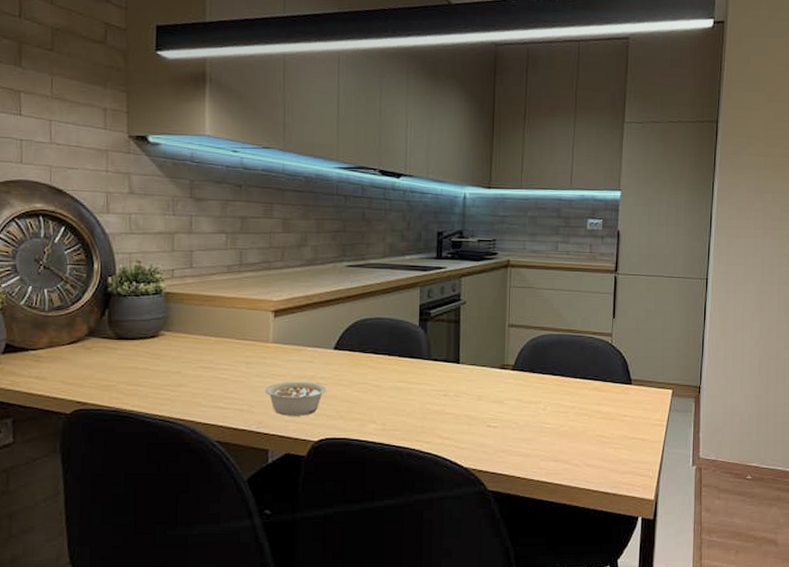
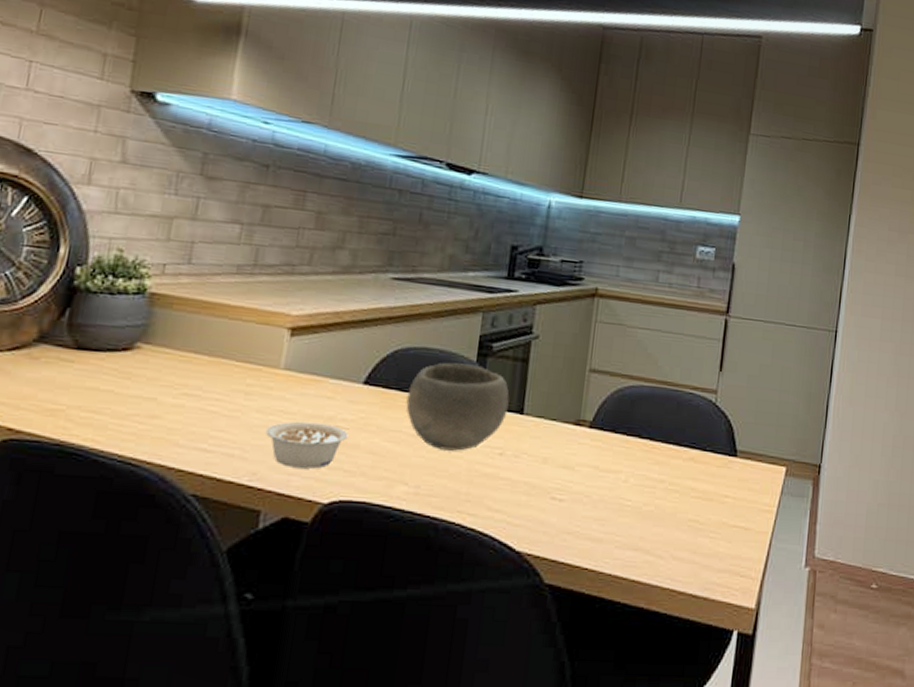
bowl: none [368,328,447,395] -> present [406,362,510,451]

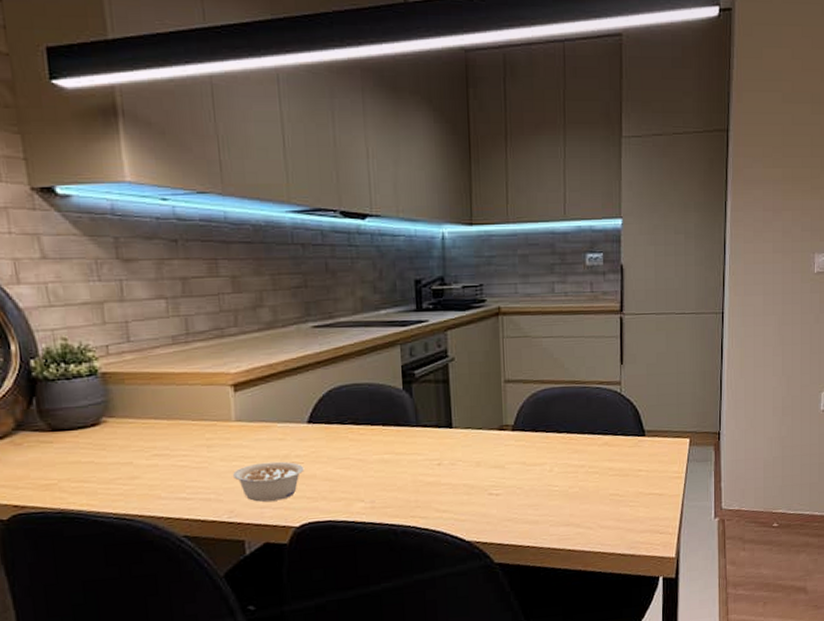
bowl: present [406,362,510,451] -> none [348,392,438,469]

